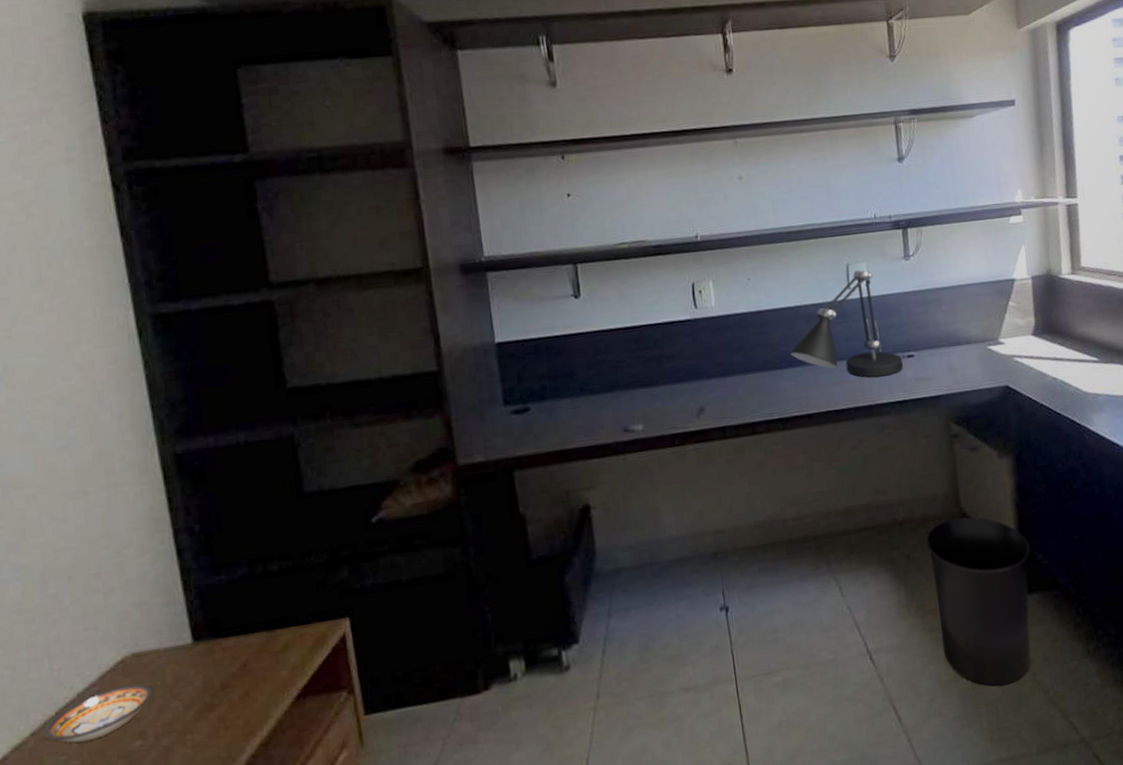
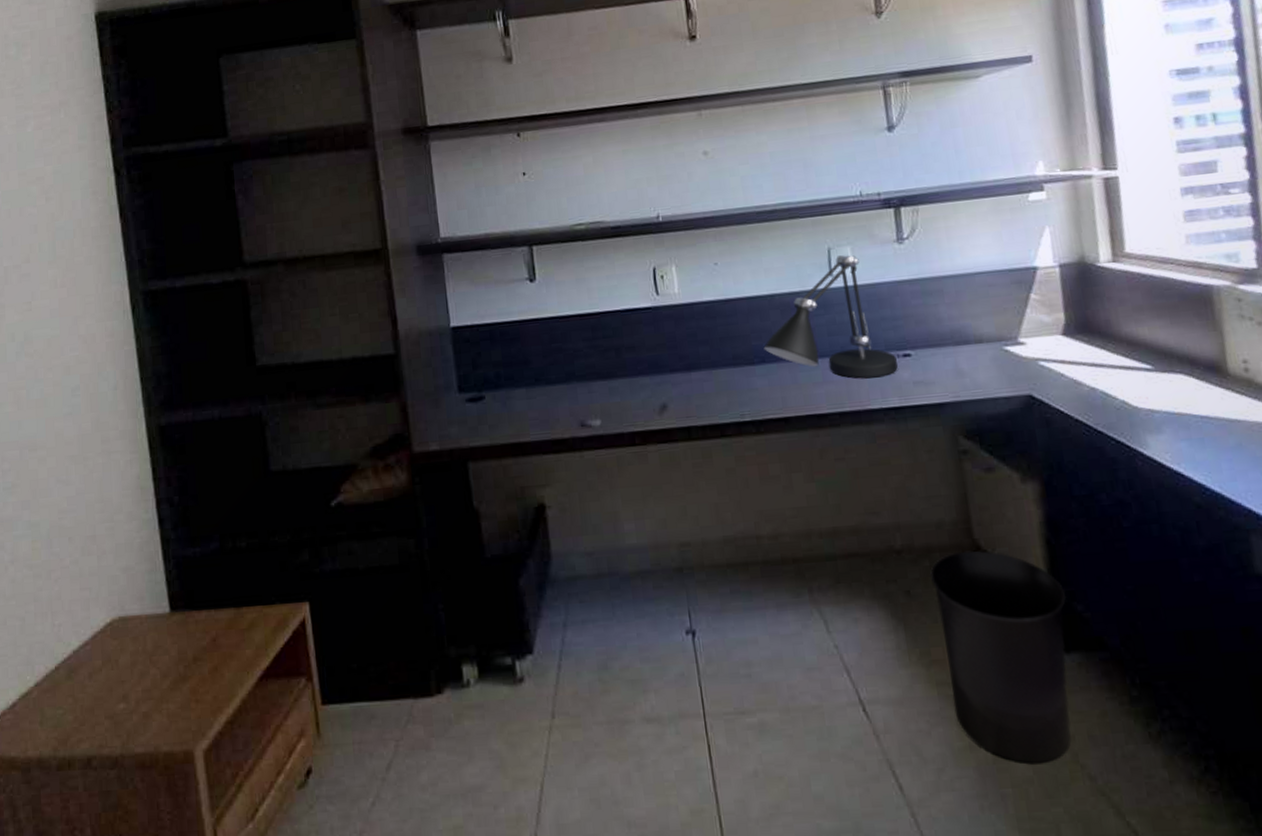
ceramic bowl: present [43,683,154,743] -> none [45,647,136,699]

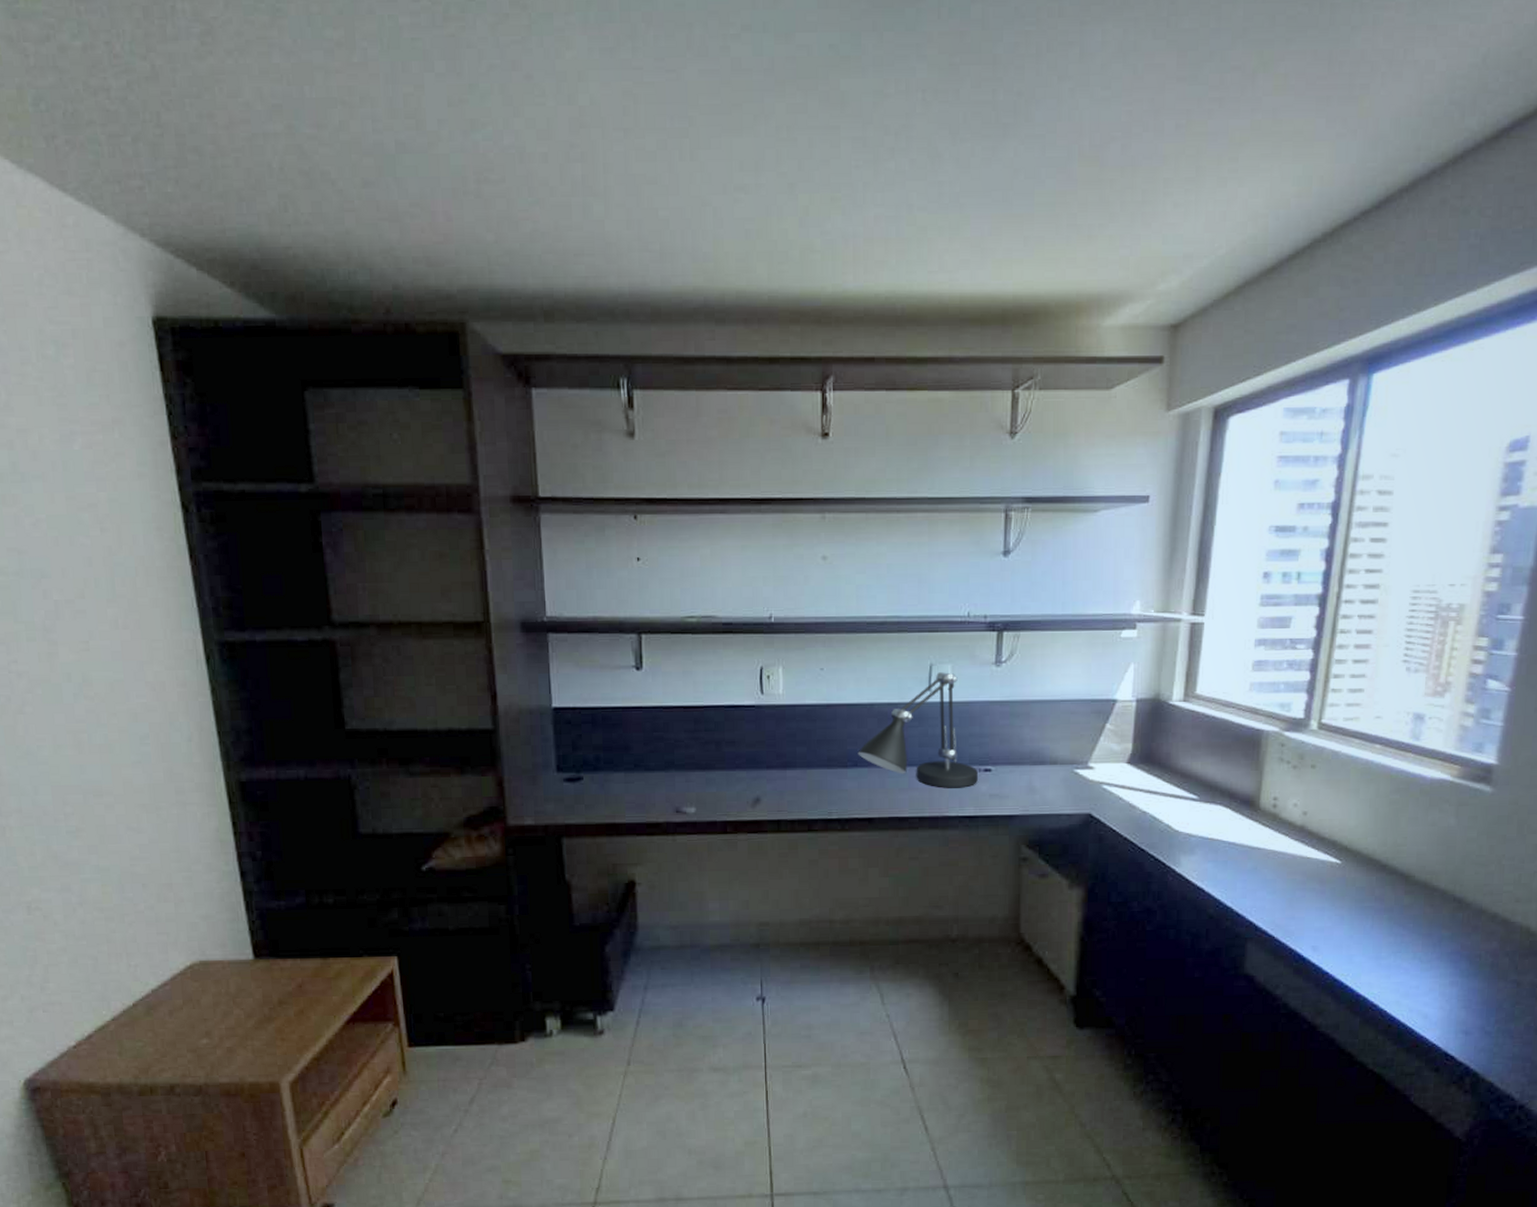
waste bin: present [929,550,1072,765] -> none [977,942,1089,1113]

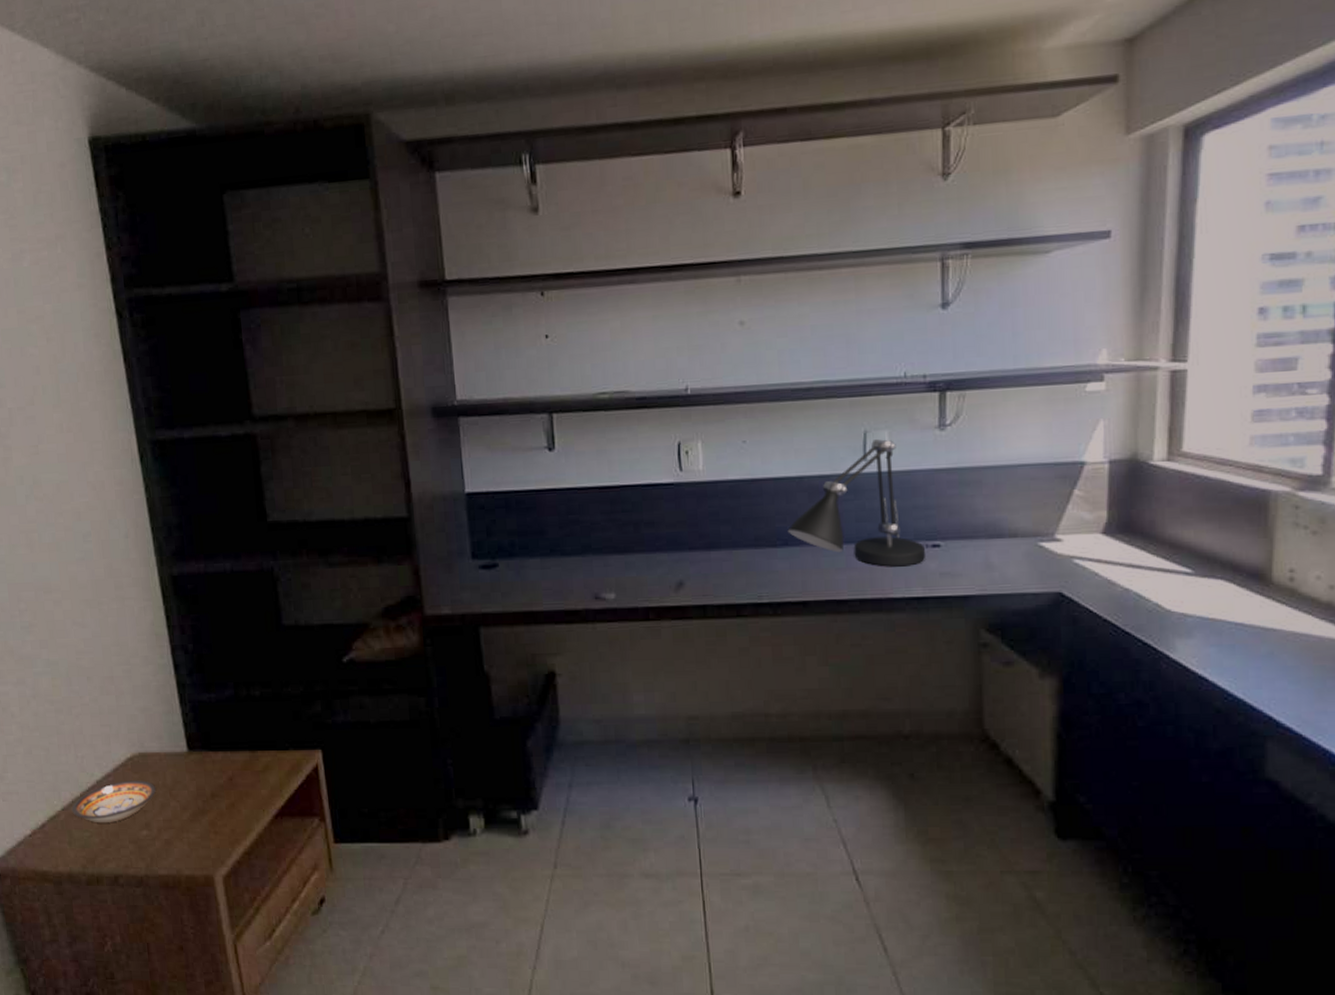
ceramic bowl: none [122,988,219,1033] -> present [71,780,157,823]

